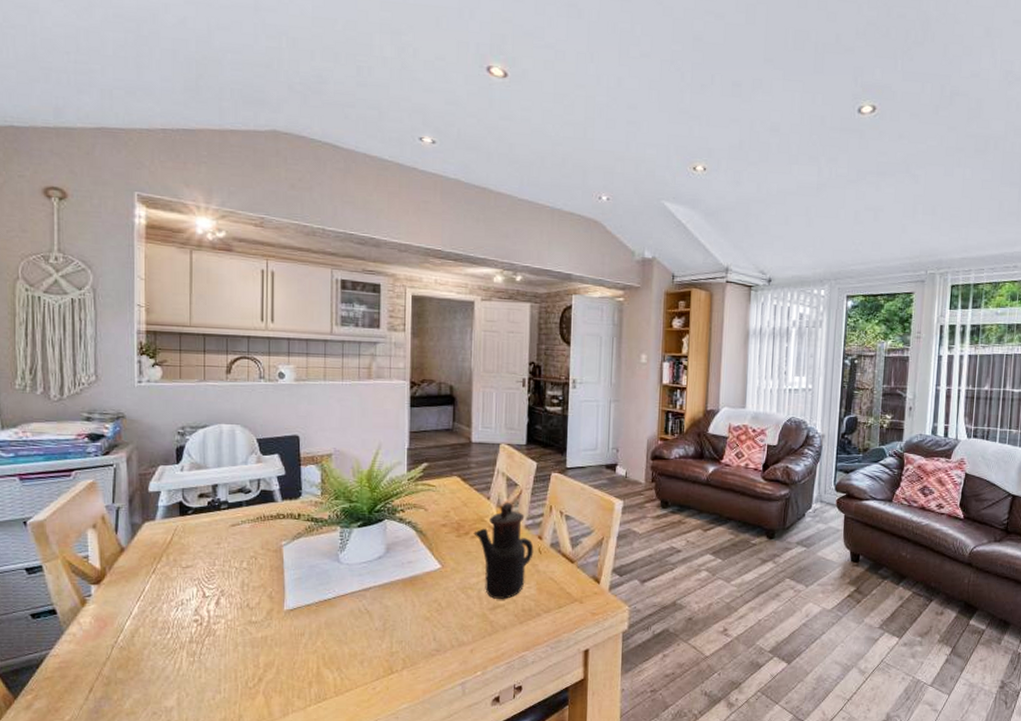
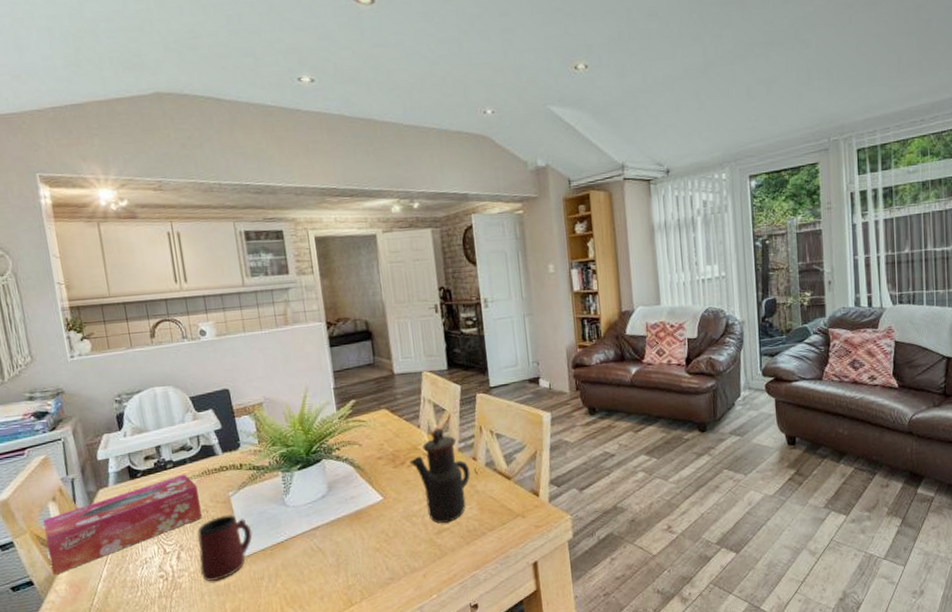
tissue box: none [79,517,249,606] -> present [43,474,202,575]
mug: none [238,565,300,633] -> present [197,515,253,582]

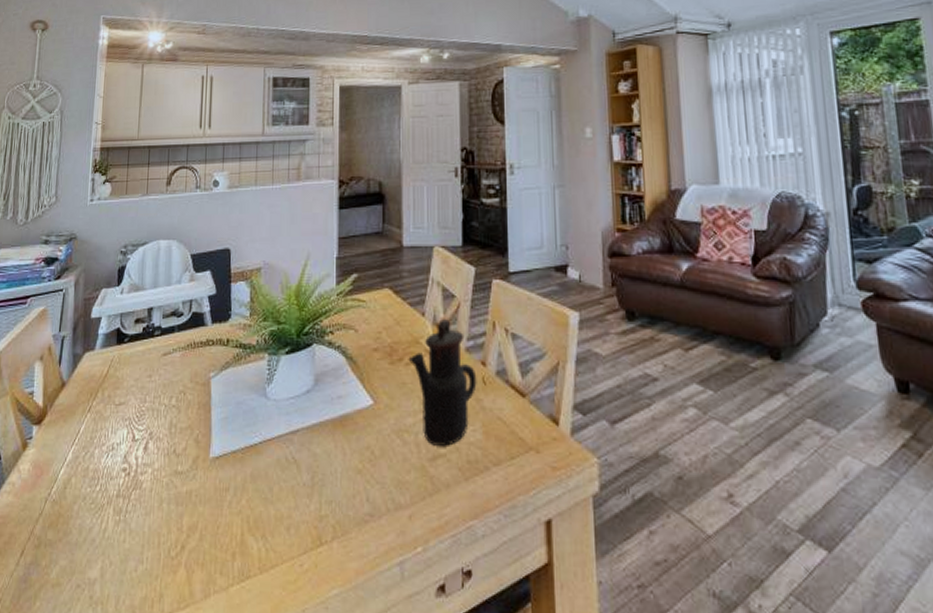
tissue box: present [43,474,202,575] -> none [21,344,180,450]
mug: present [197,515,253,582] -> none [164,401,226,486]

